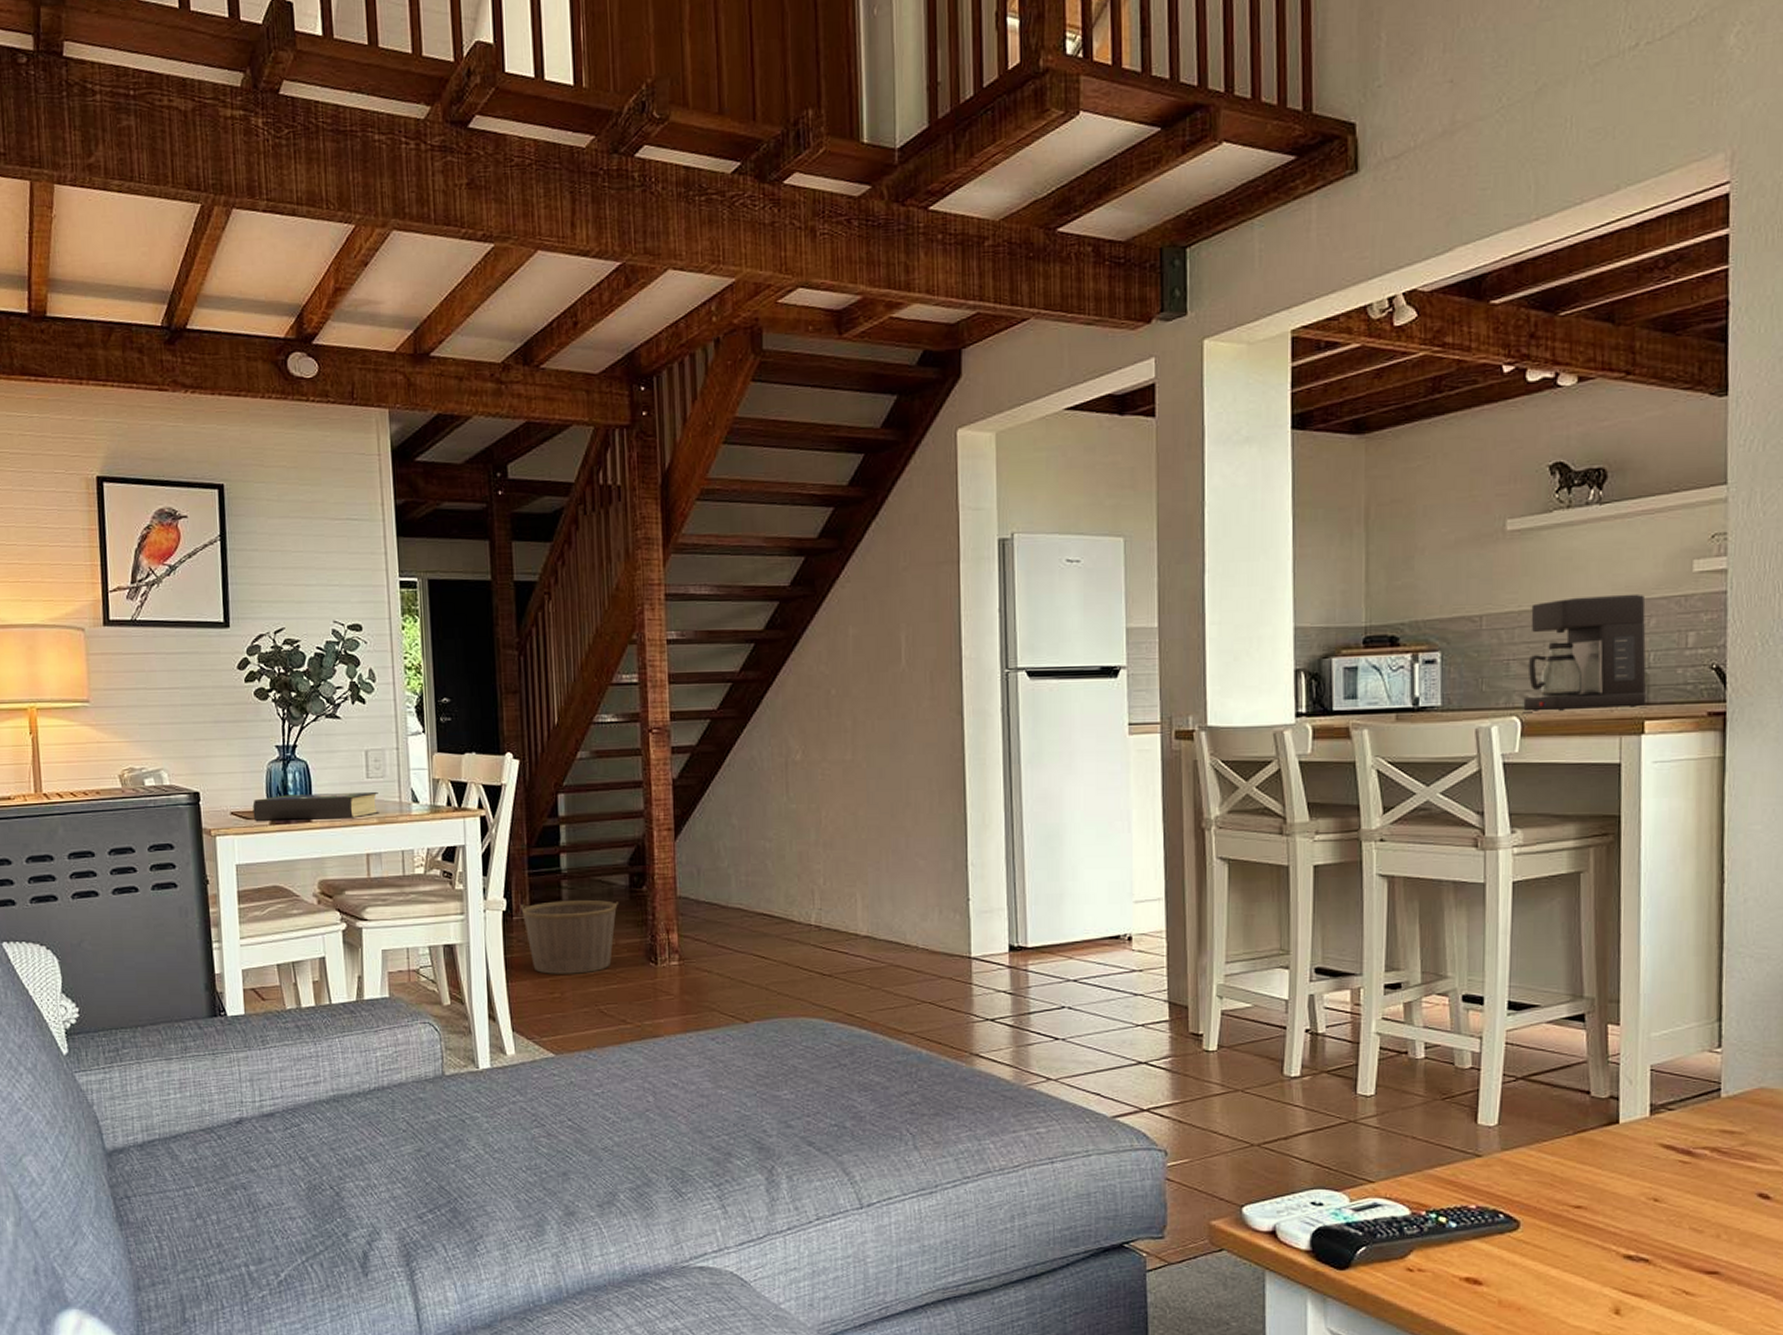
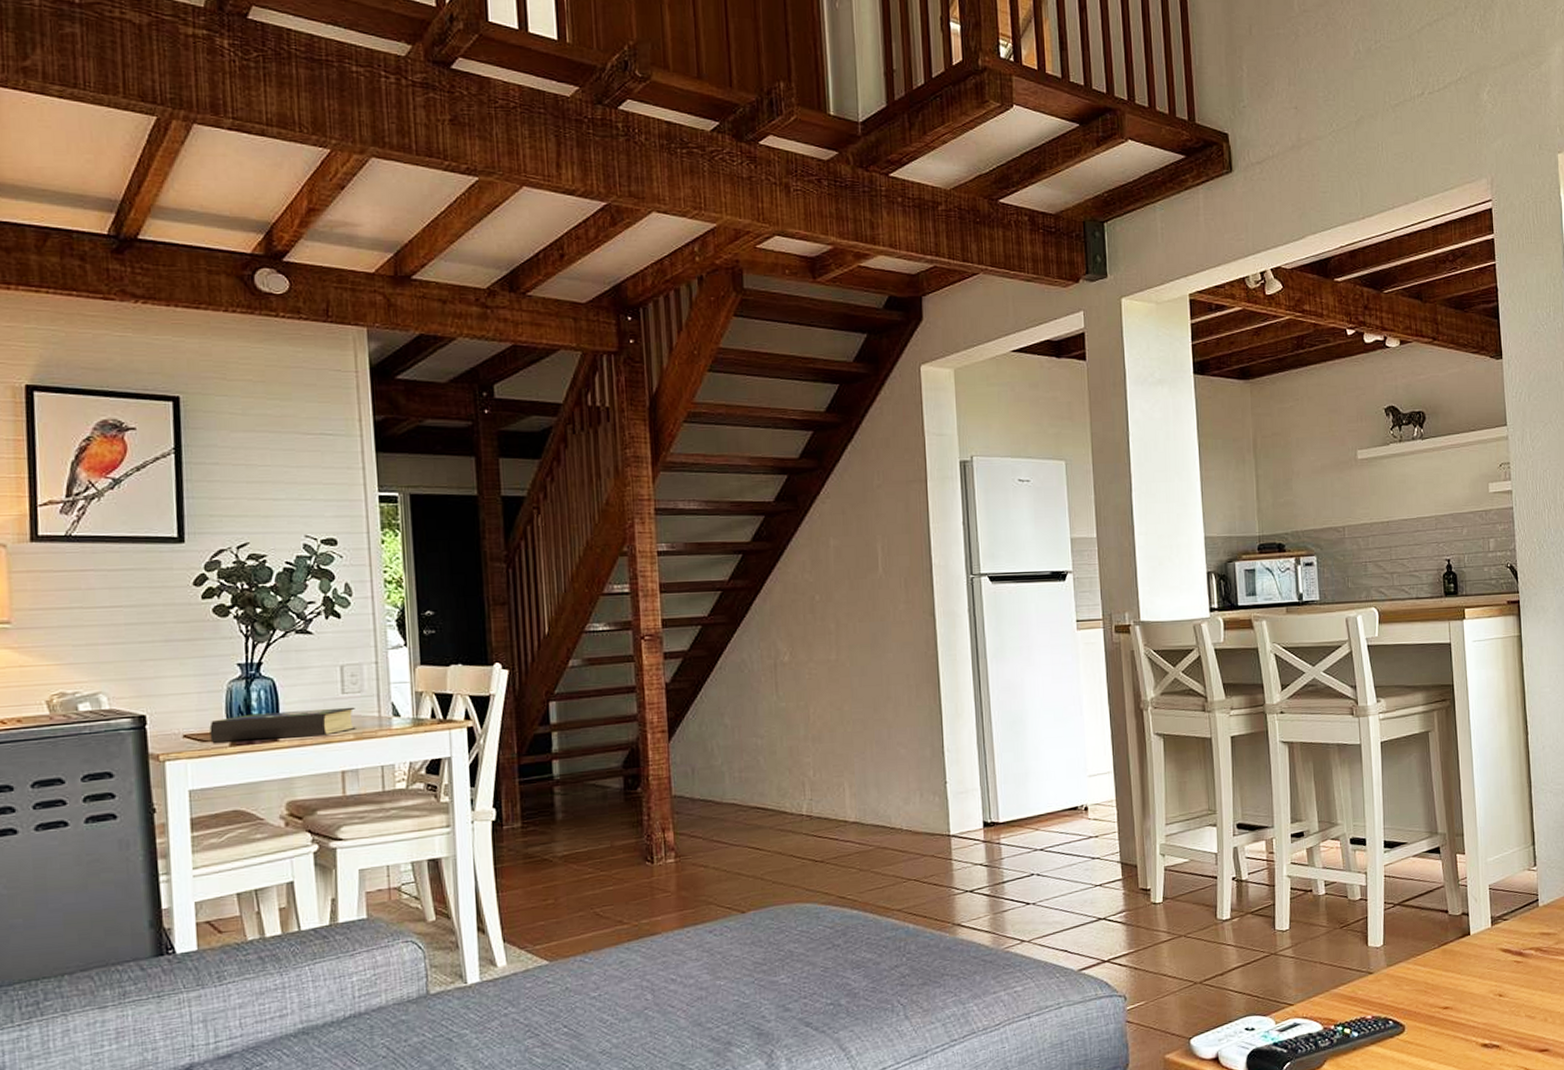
basket: present [521,900,618,974] -> none [511,804,613,881]
coffee maker: present [1523,593,1647,712] -> none [1379,509,1465,603]

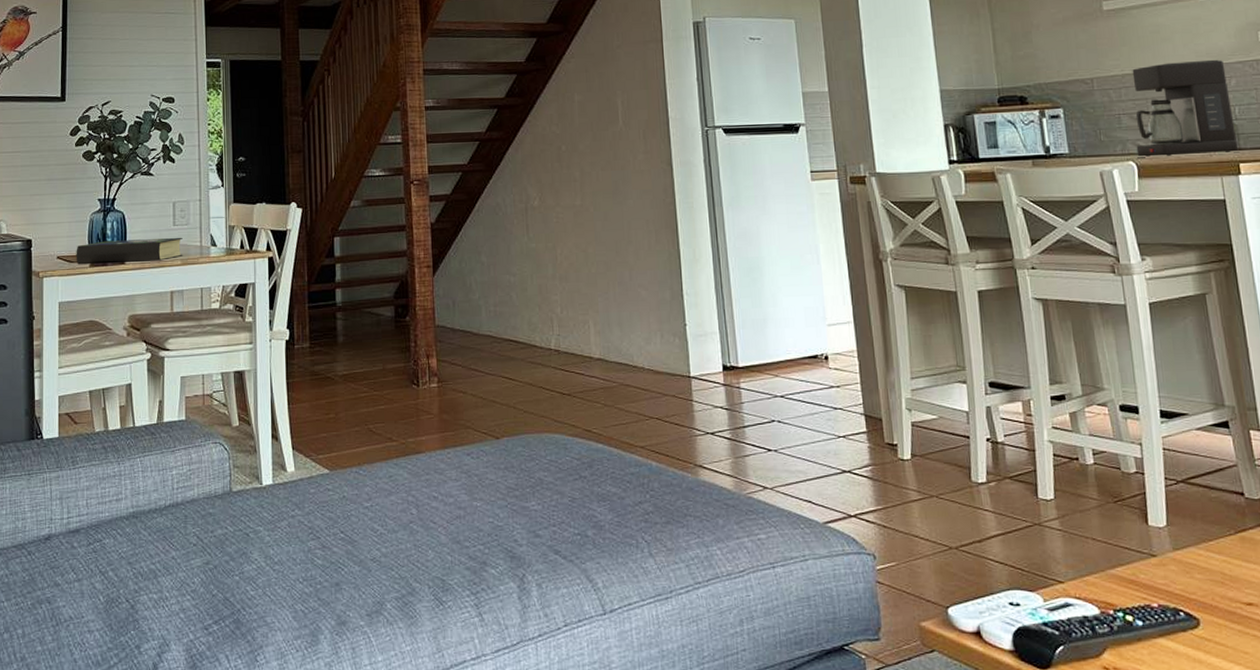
coffee maker: none [1379,509,1465,603] -> present [1132,59,1239,157]

